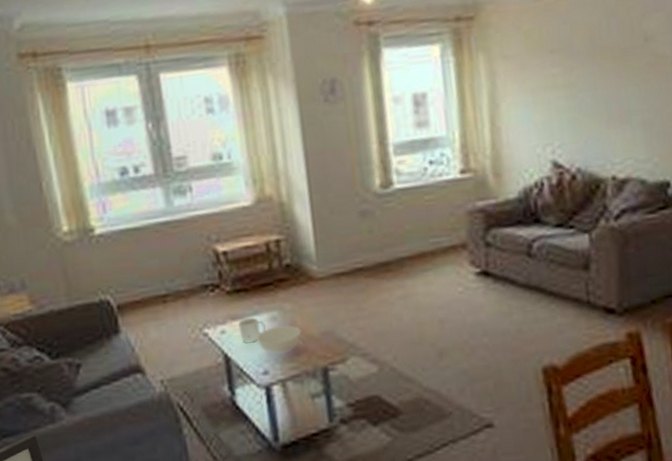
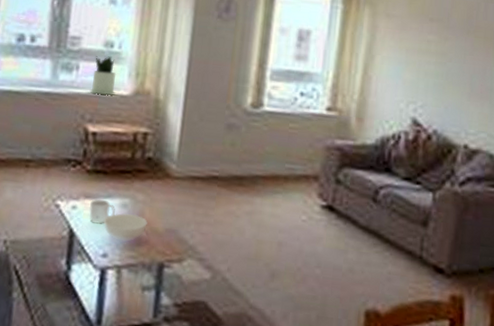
planter: none [206,169,237,213] -> present [89,56,117,96]

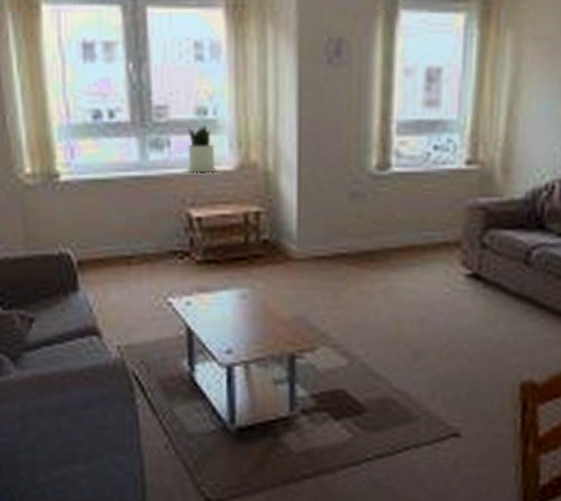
mug: present [89,199,115,224] -> none [205,292,234,319]
bowl: present [103,213,148,242] -> none [223,305,272,335]

